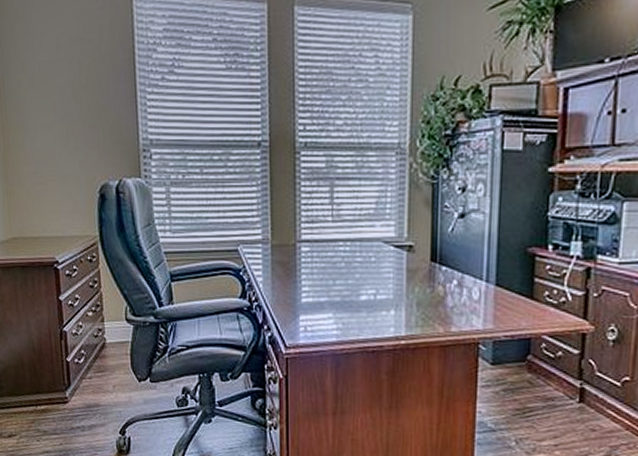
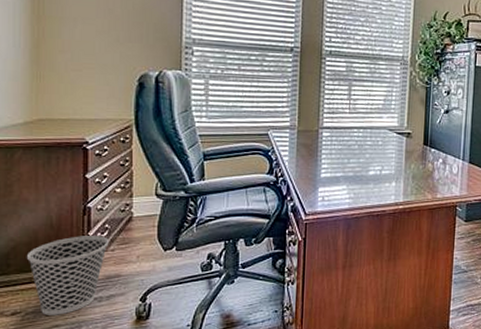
wastebasket: none [15,361,86,441] -> present [26,236,109,315]

